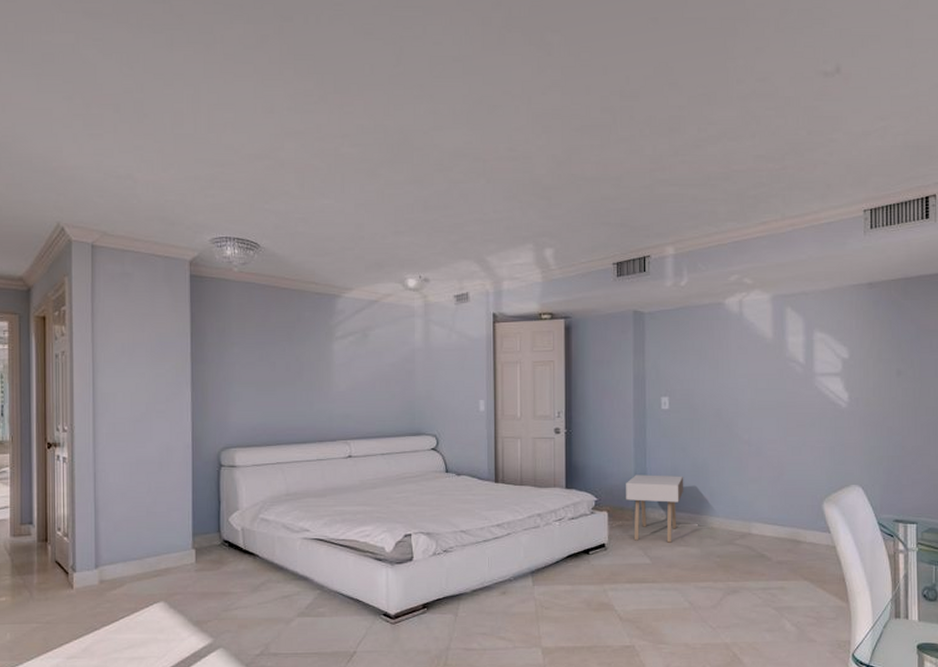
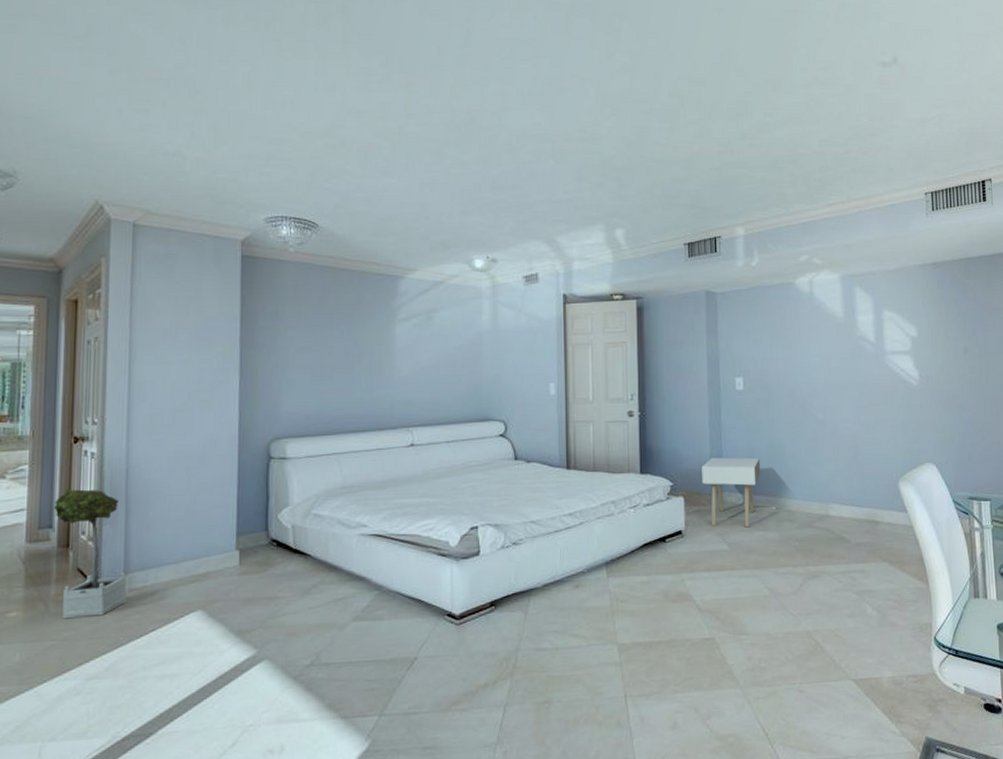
potted tree: none [32,489,99,605] -> present [53,488,127,619]

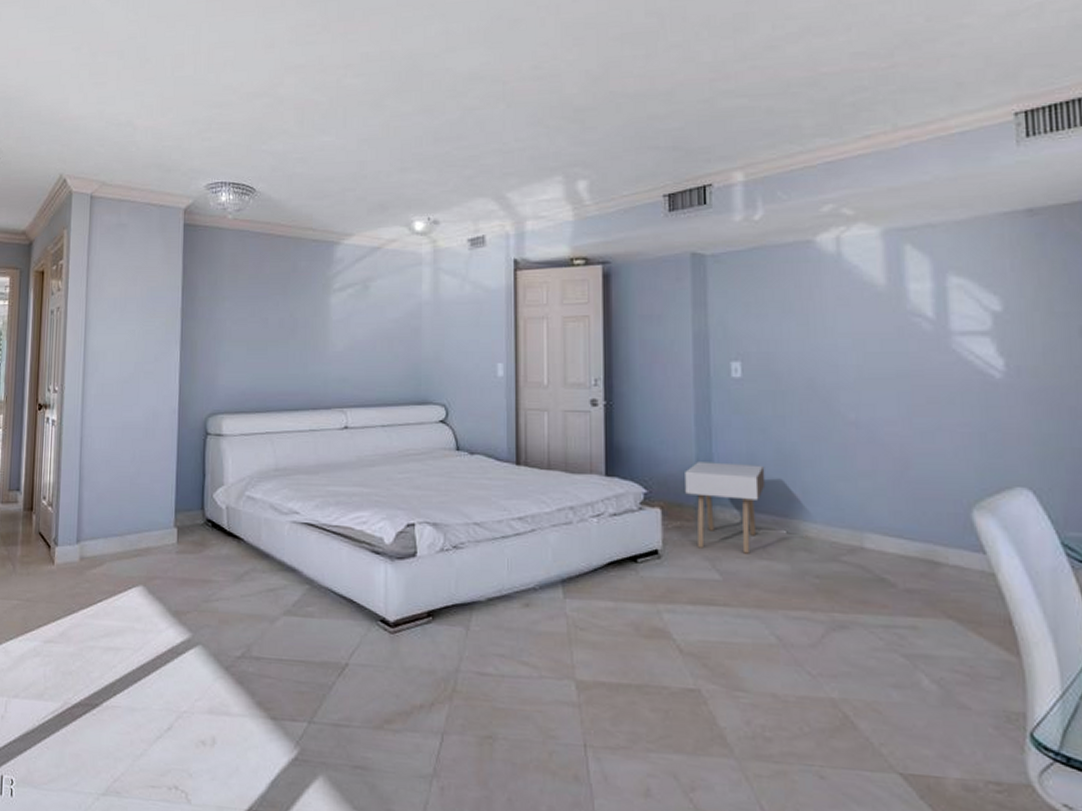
potted tree: present [53,488,127,619] -> none [21,453,79,581]

